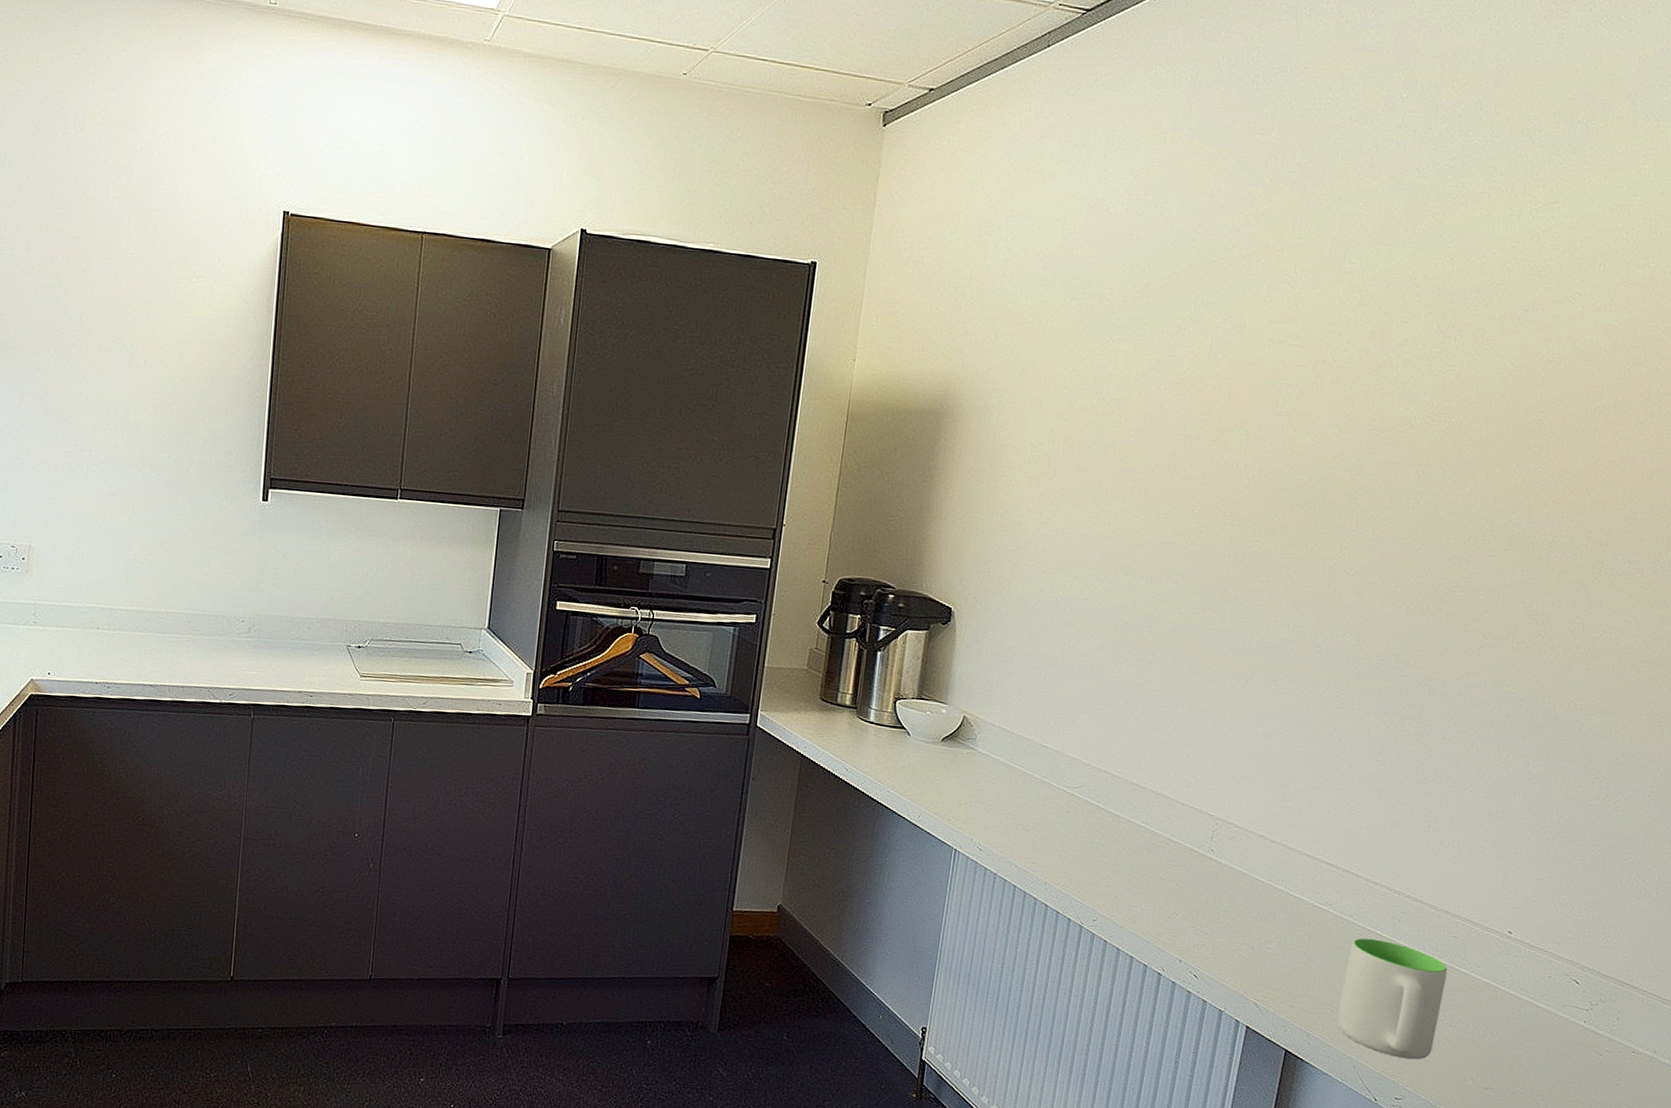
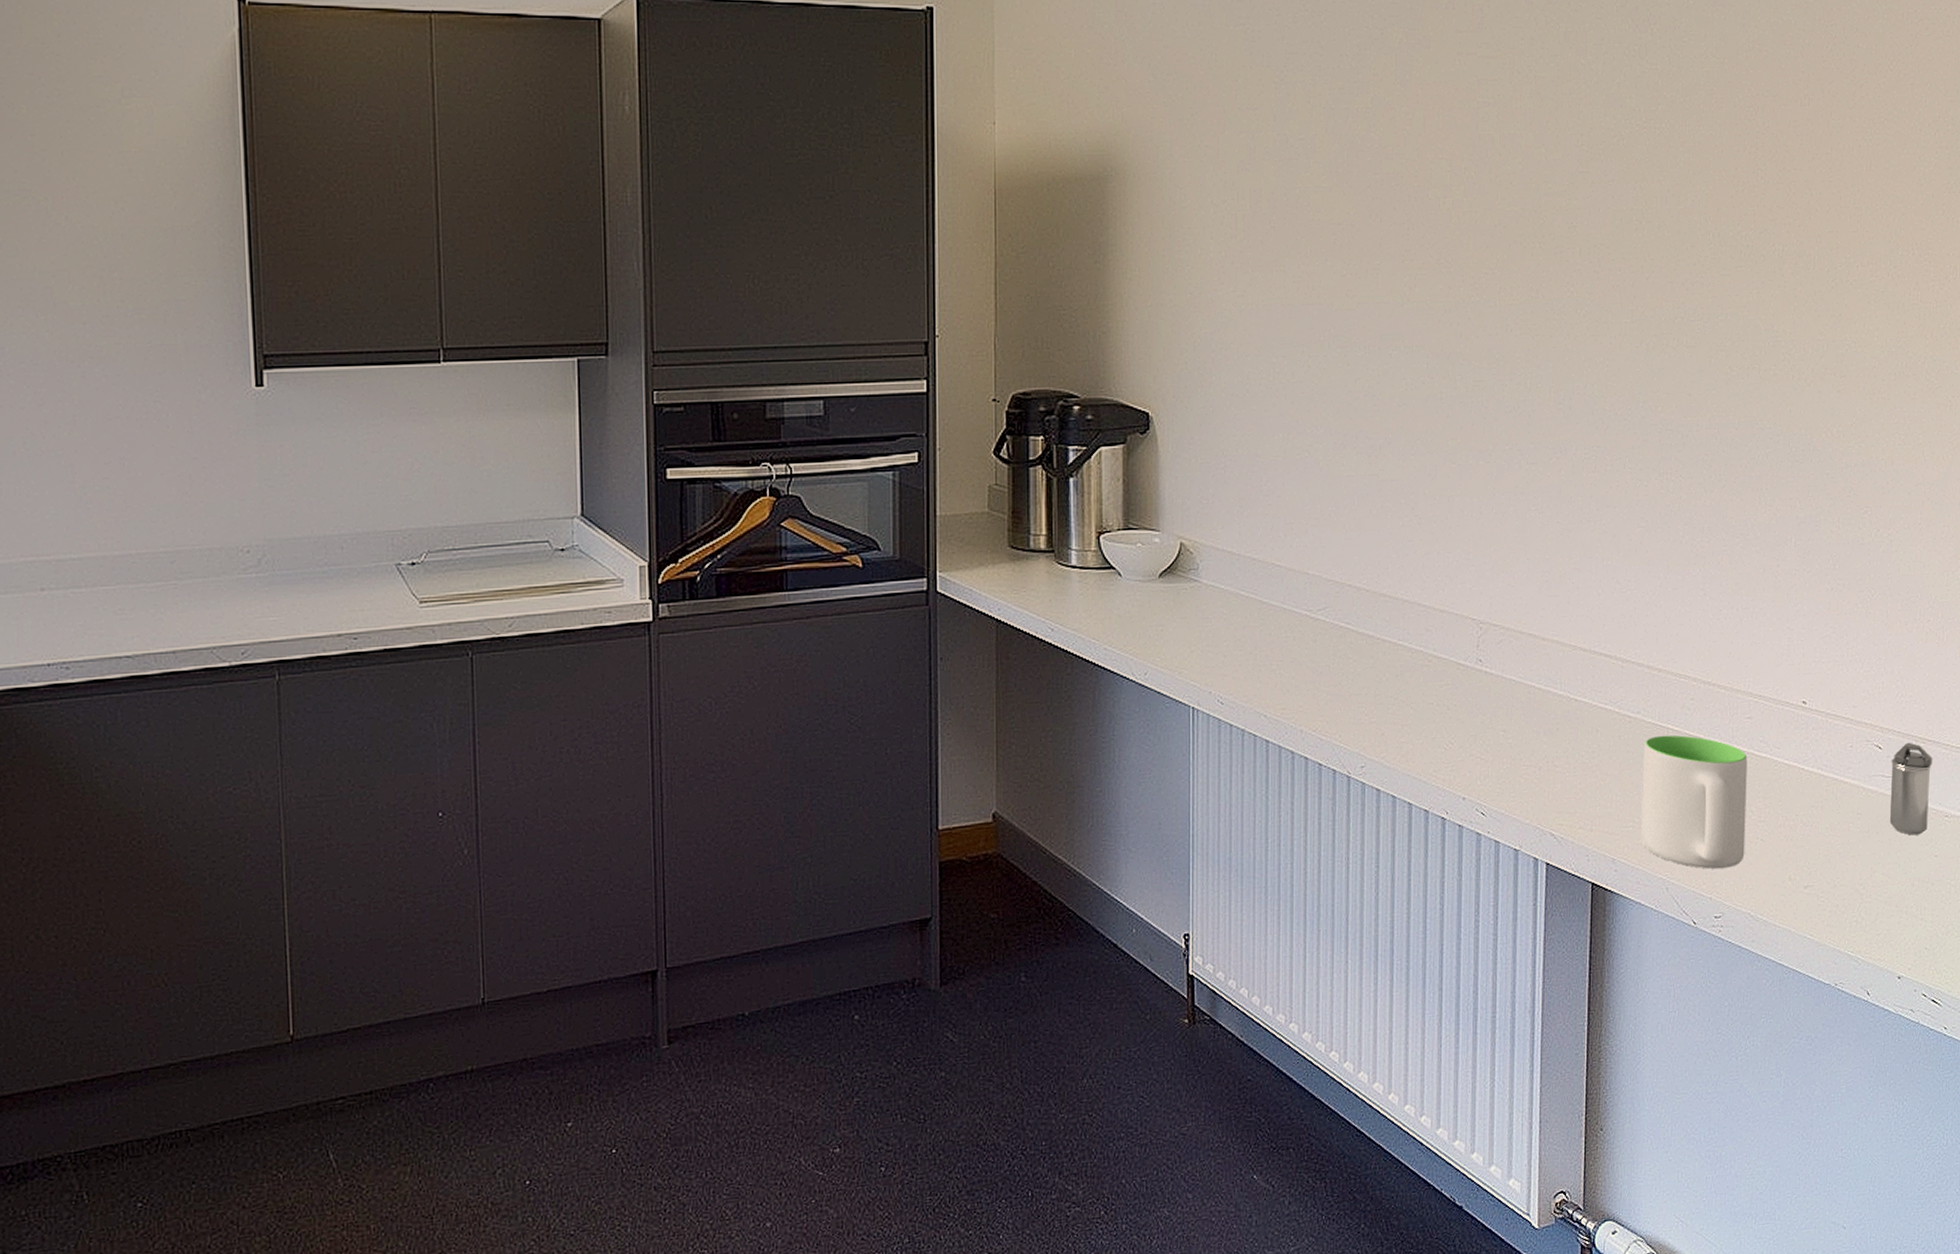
shaker: none [1576,982,1628,1064] -> present [1889,742,1933,836]

